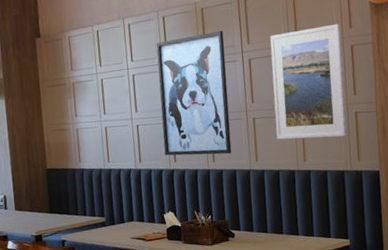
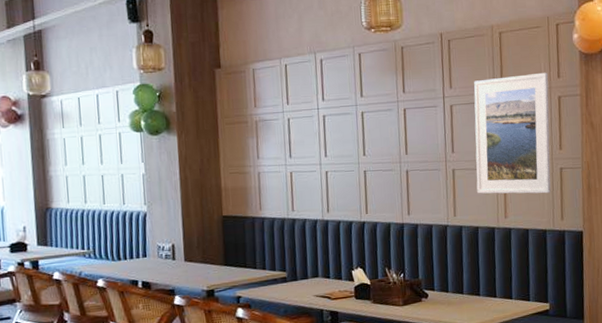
wall art: present [156,30,232,156] -> none [350,72,429,208]

